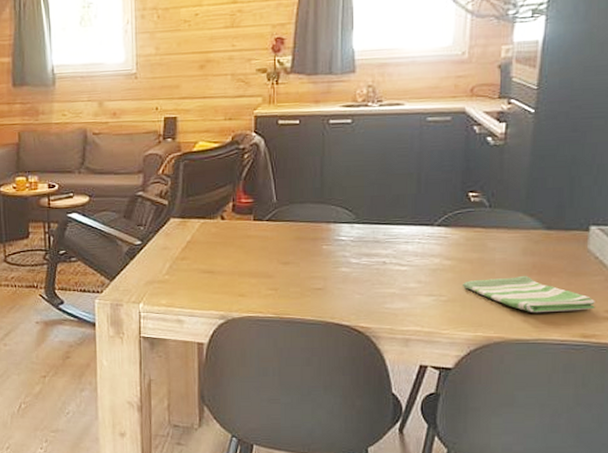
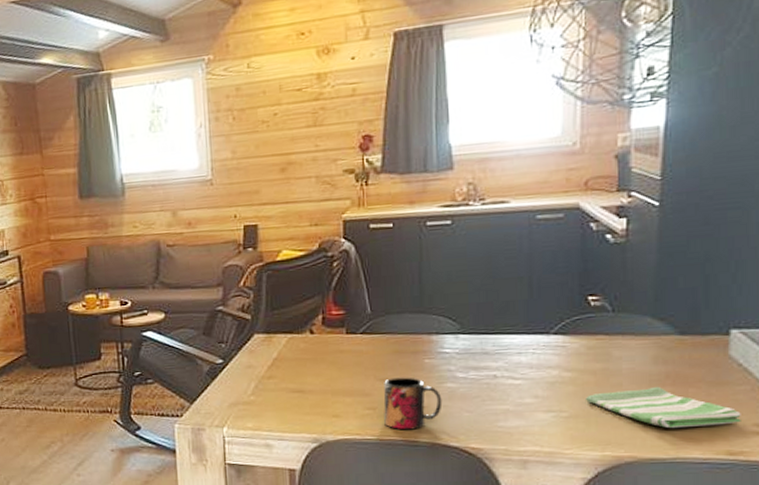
mug: none [285,261,337,310] -> present [383,377,443,430]

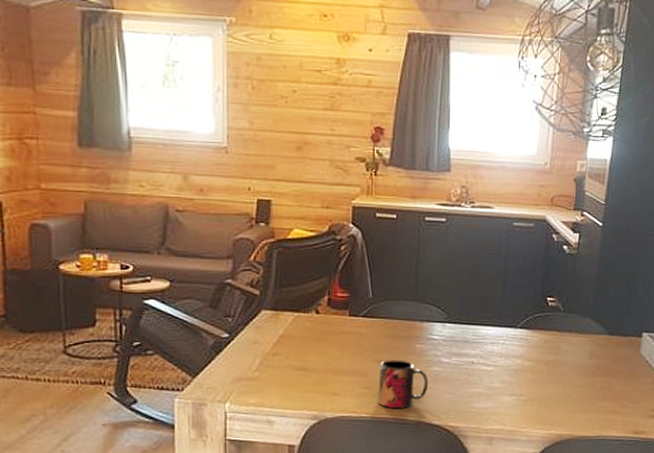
dish towel: present [586,386,741,429] -> none [540,376,645,412]

